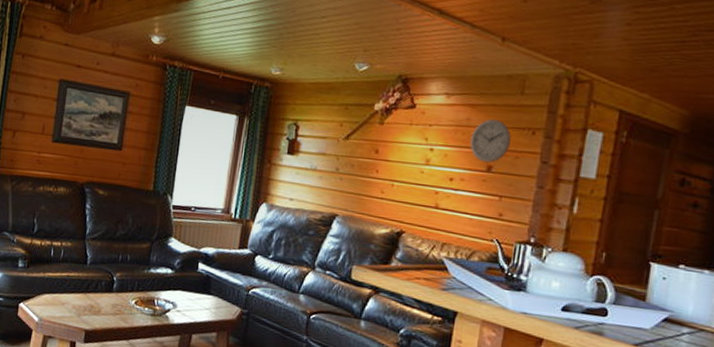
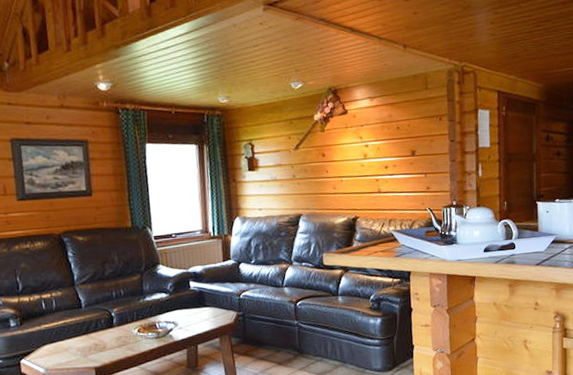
wall clock: present [469,119,511,163] -> none [394,113,425,149]

